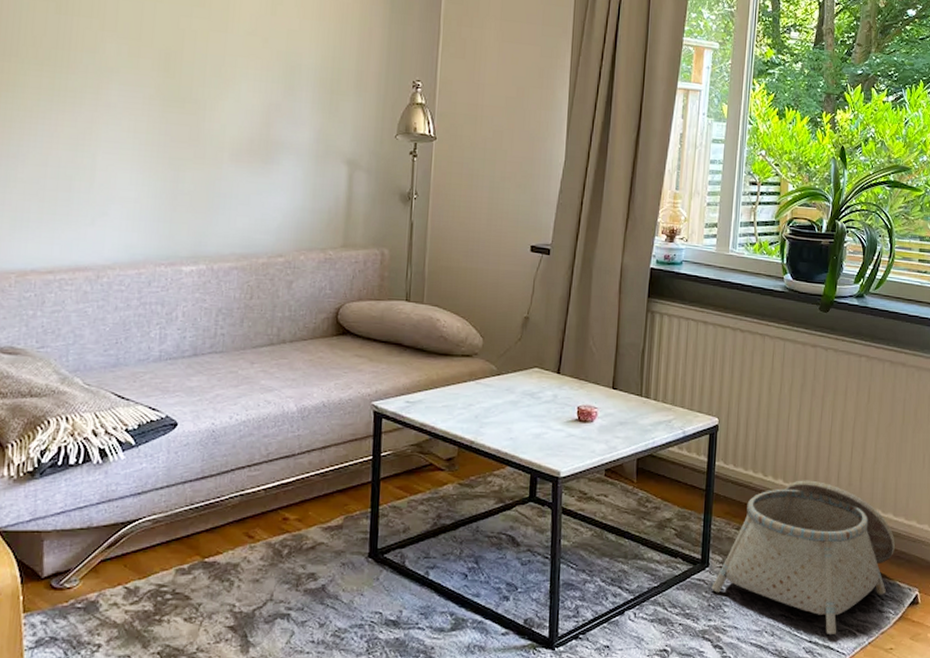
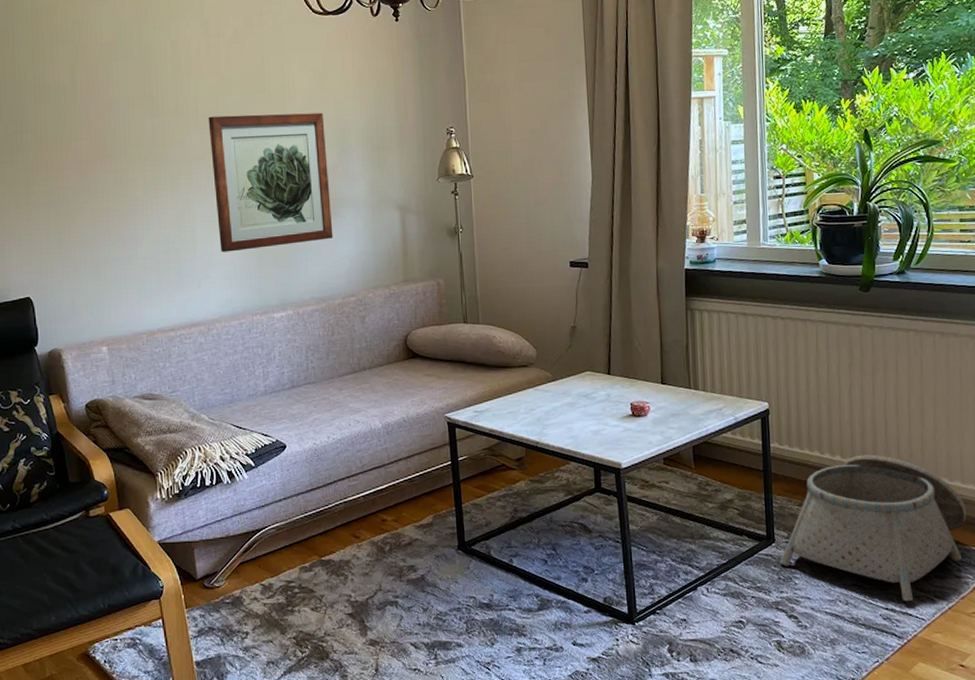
wall art: none [125,24,272,188] -> present [208,112,333,252]

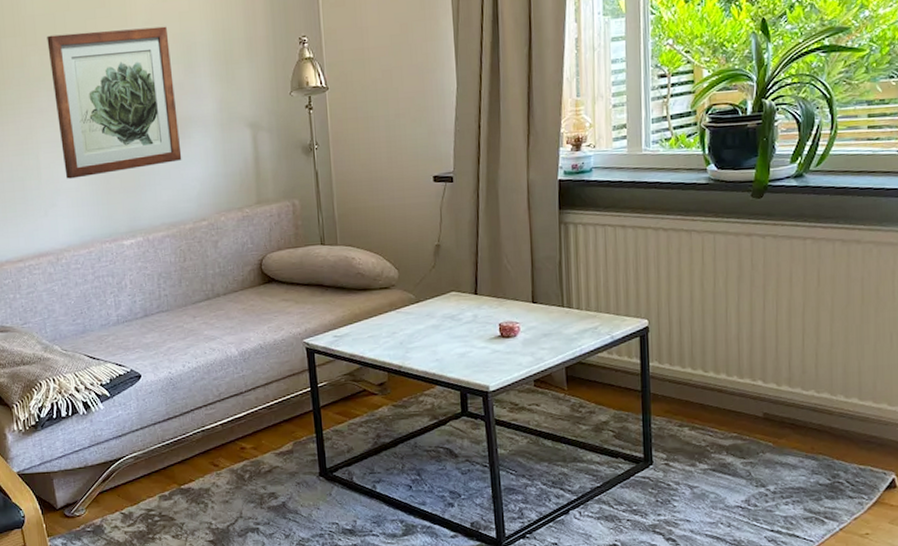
basket: present [779,454,966,601] -> none [657,371,863,523]

